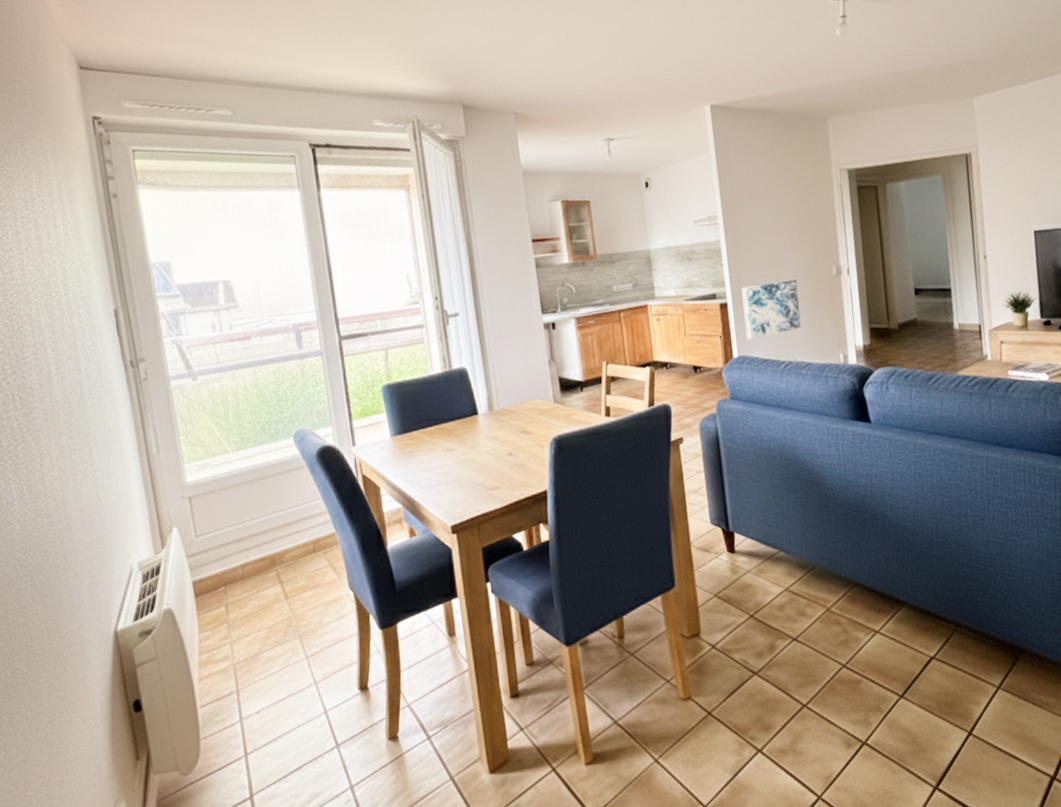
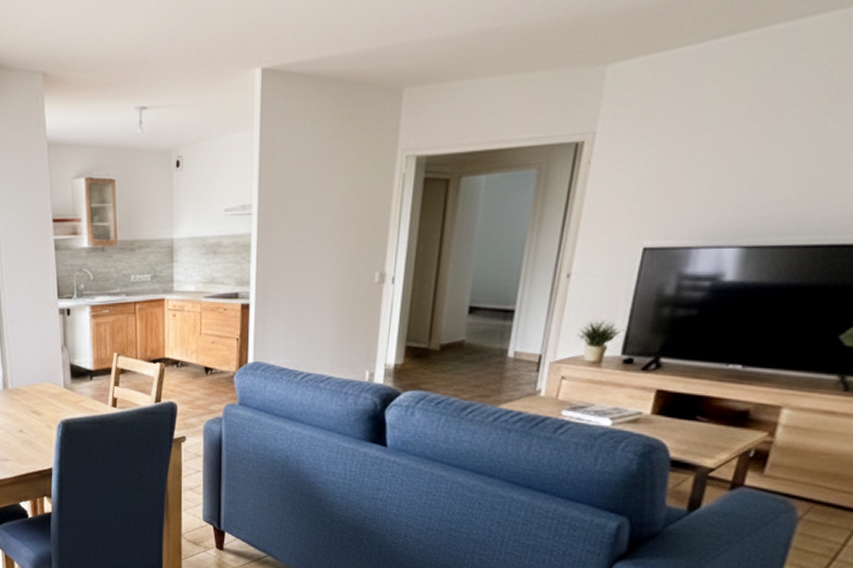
wall art: present [741,279,801,340] -> none [265,284,331,346]

